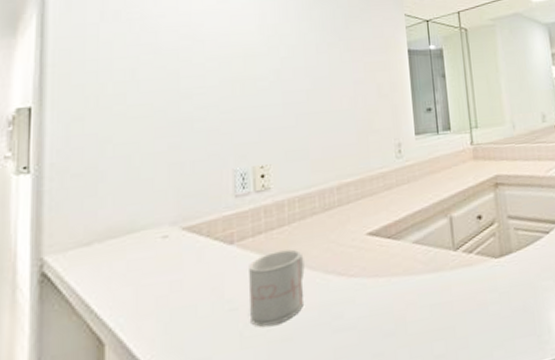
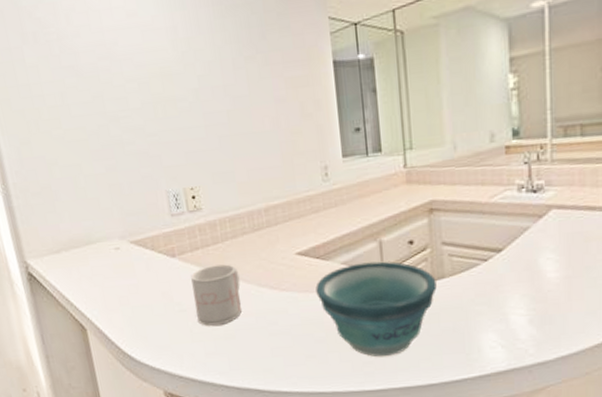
bowl: none [386,238,505,349] -> present [315,261,437,357]

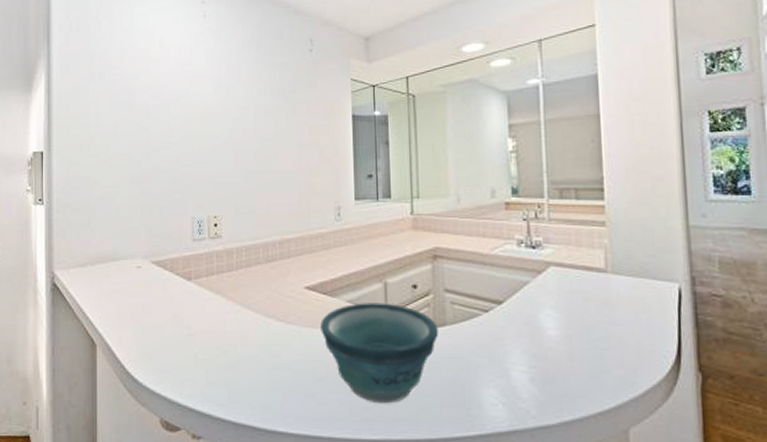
mug: present [191,264,242,326] -> none [203,292,249,353]

